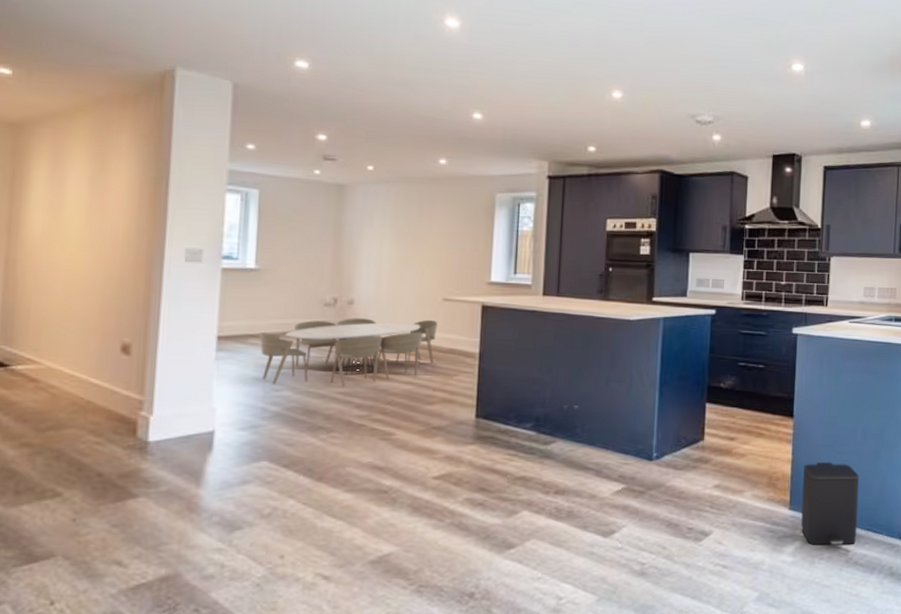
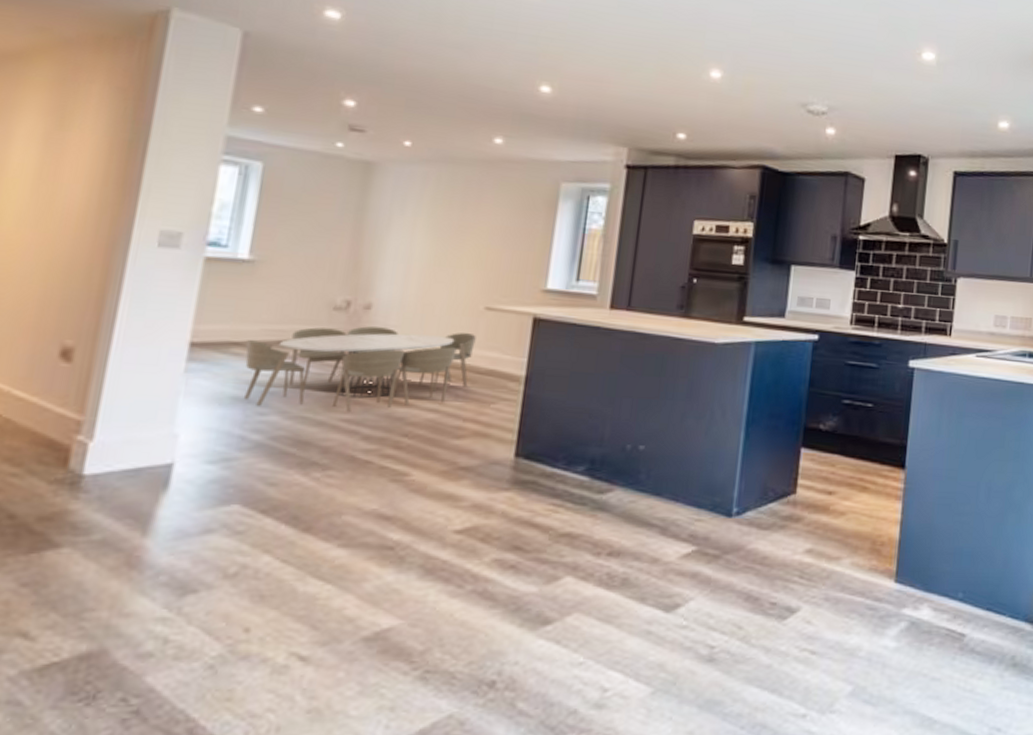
pedal bin: present [800,462,860,545] -> none [907,524,981,627]

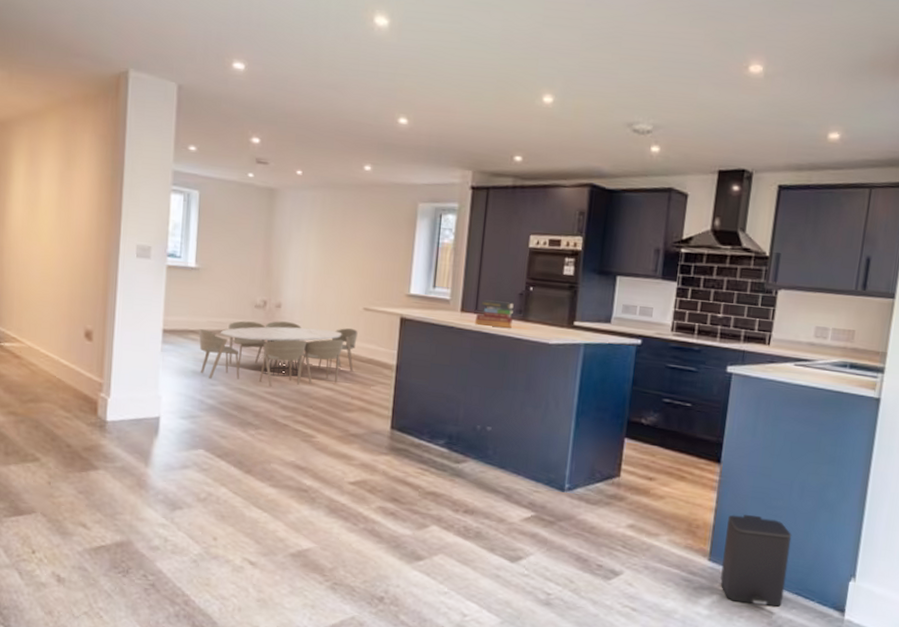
books: none [626,294,675,327] -> present [474,300,514,328]
pedal bin: none [907,524,981,627] -> present [719,515,792,607]

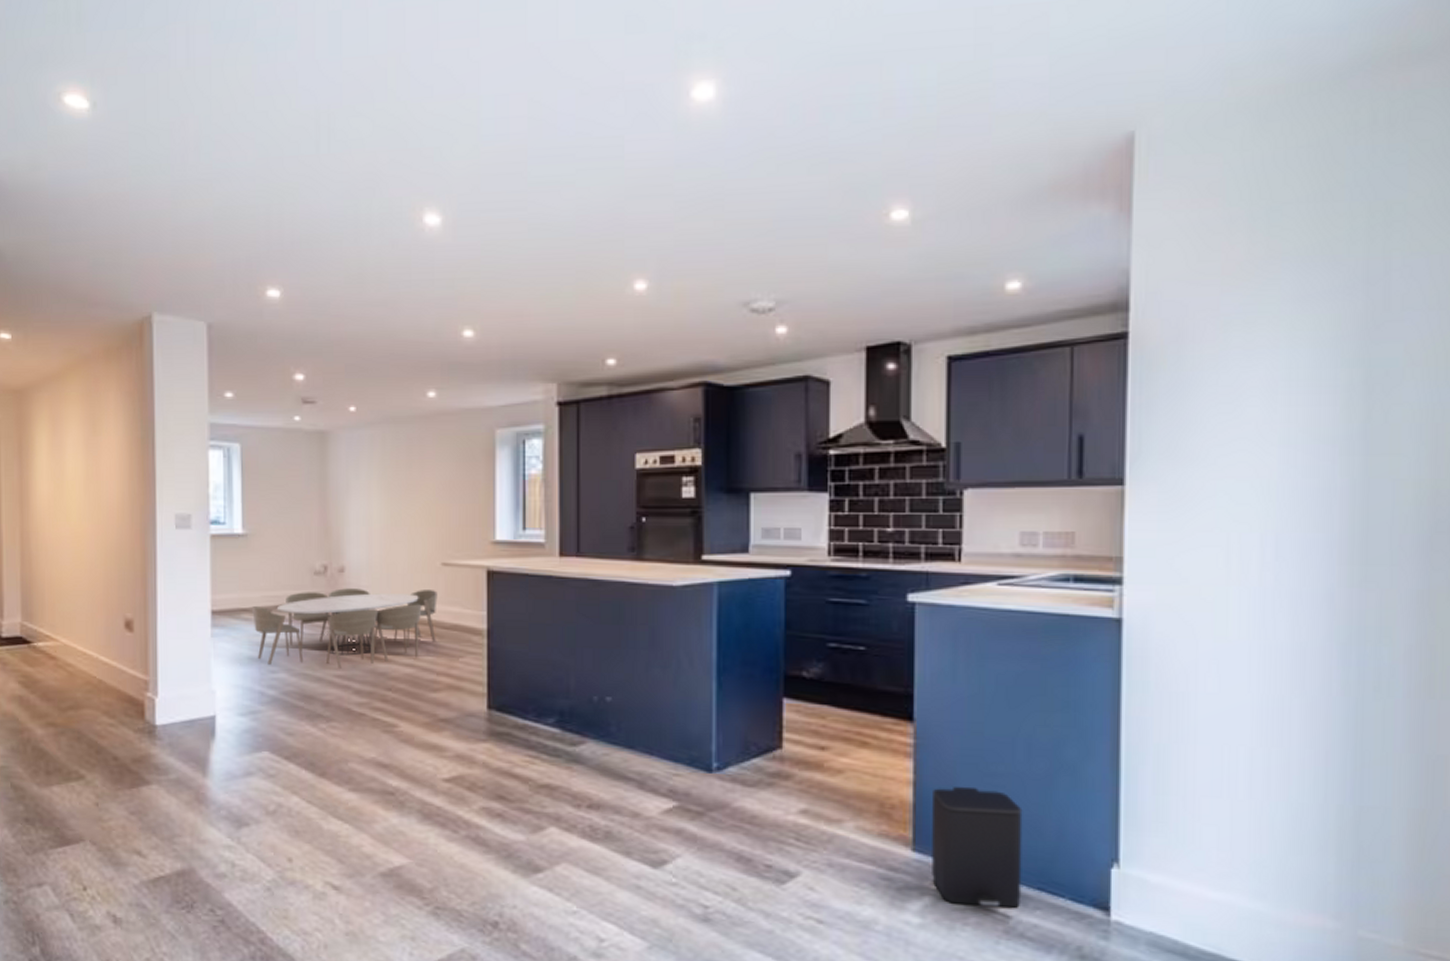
books: present [474,300,514,328] -> none [577,539,624,572]

